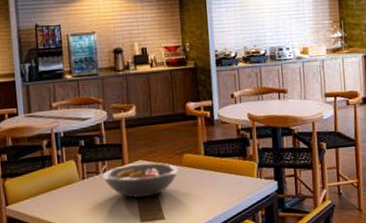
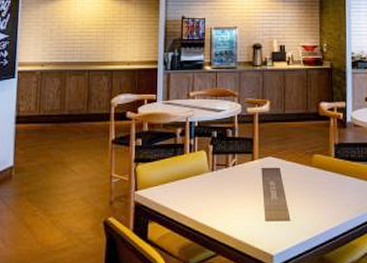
fruit bowl: present [102,162,179,198] -> none [231,160,308,195]

